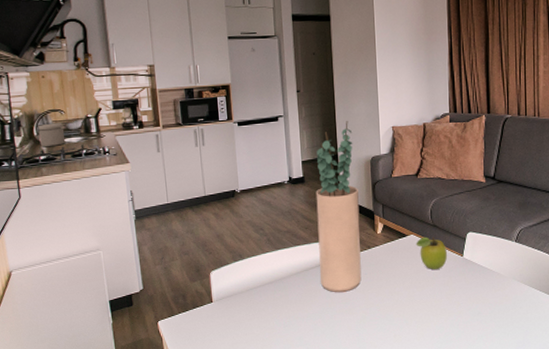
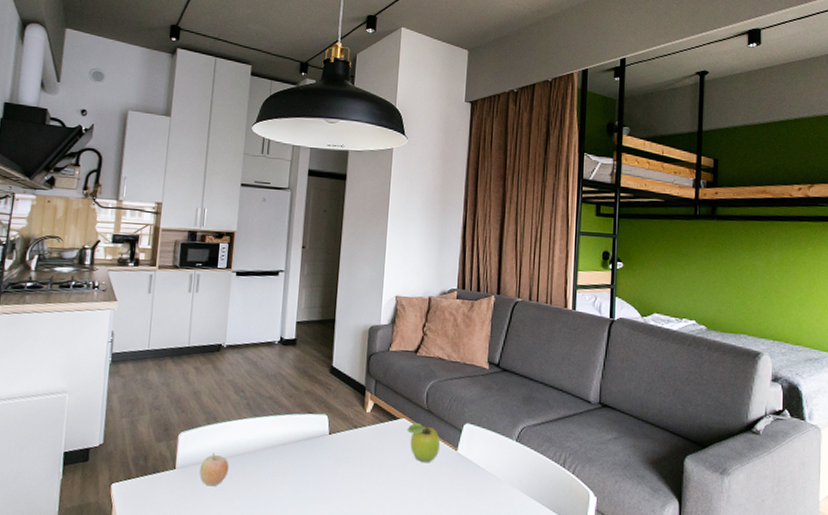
jar: present [38,123,66,148] -> none [30,249,58,275]
fruit: none [234,284,261,313] -> present [199,452,229,487]
vase: present [315,121,362,292] -> none [296,284,354,476]

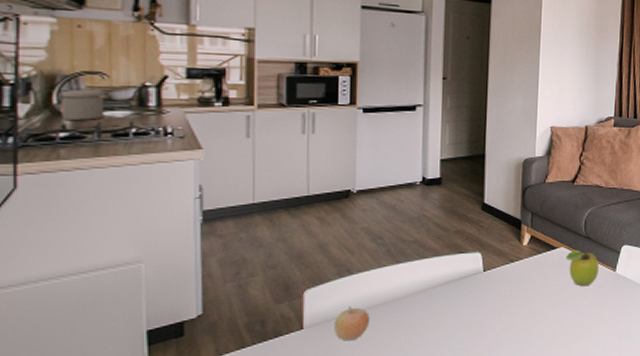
jar: none [30,249,58,275] -> present [61,89,105,121]

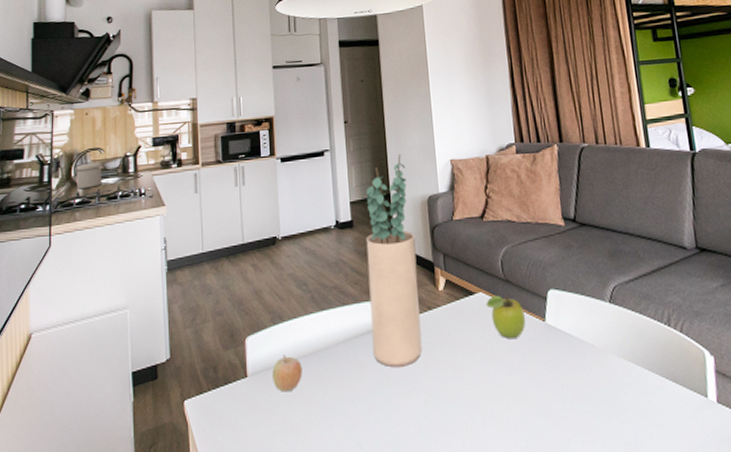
vase: none [448,117,505,313] -> present [366,154,422,367]

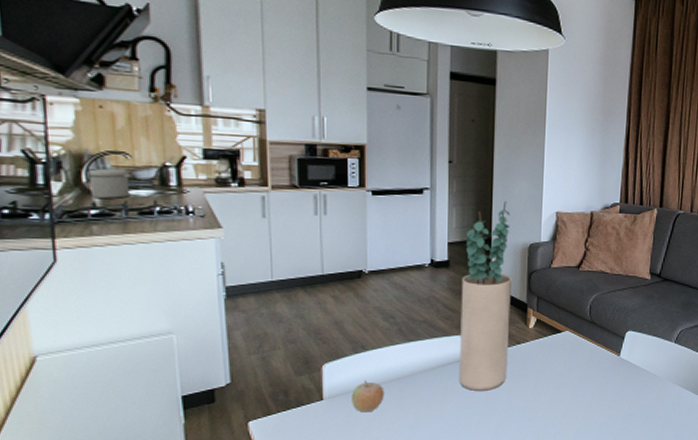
fruit: present [486,295,526,338] -> none [570,333,604,369]

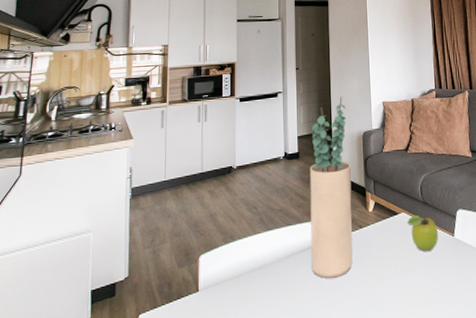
jar: present [89,168,130,199] -> none [50,99,76,124]
fruit: present [352,380,384,413] -> none [222,270,249,304]
fruit: none [570,333,604,369] -> present [407,215,439,251]

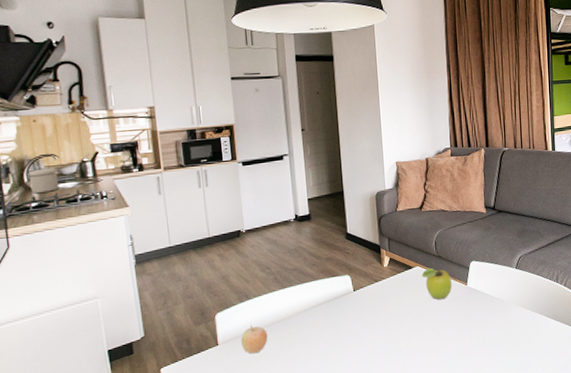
jar: none [50,99,76,124] -> present [29,168,60,194]
fruit: none [222,270,249,304] -> present [241,325,268,354]
vase: present [309,97,353,278] -> none [322,158,370,327]

